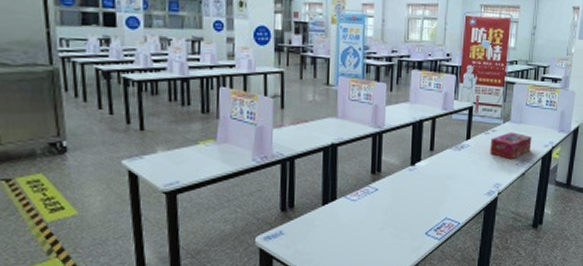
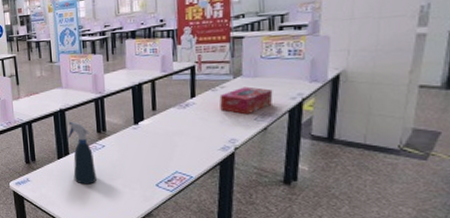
spray bottle: none [337,159,365,236] -> present [68,121,96,185]

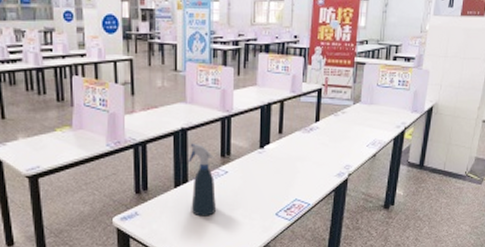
tissue box: present [219,86,273,115] -> none [340,113,384,141]

